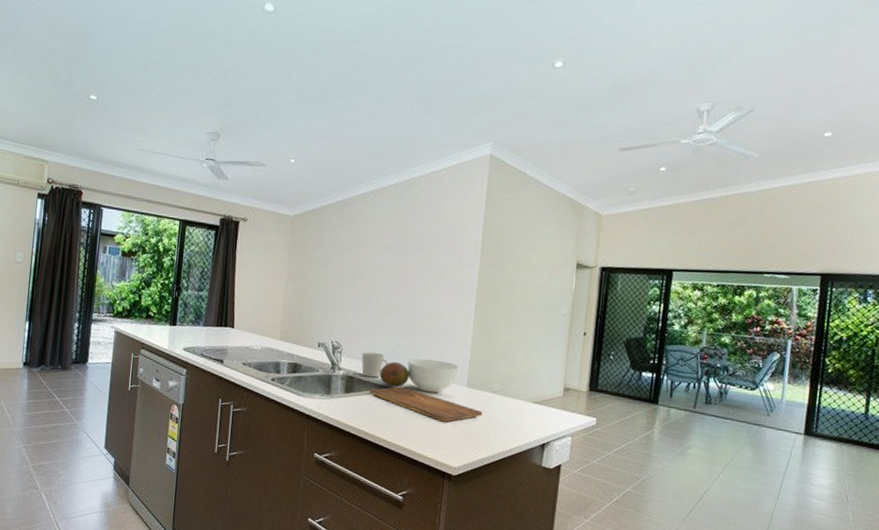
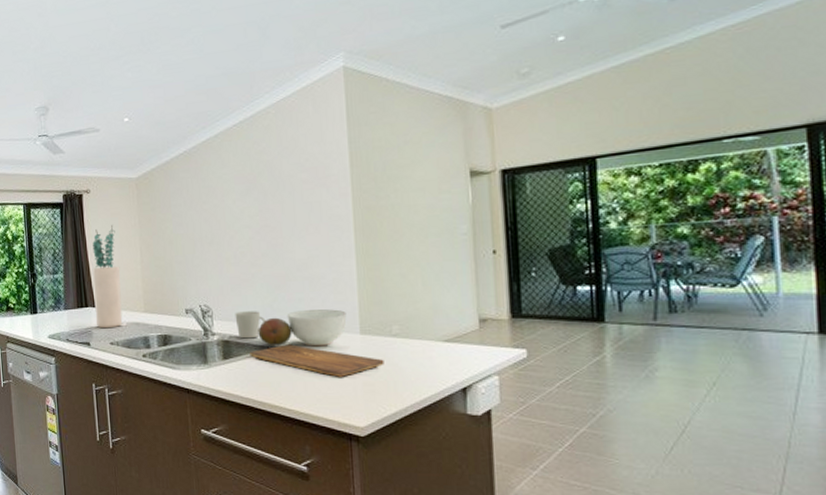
vase: none [232,254,265,350] -> present [92,224,123,329]

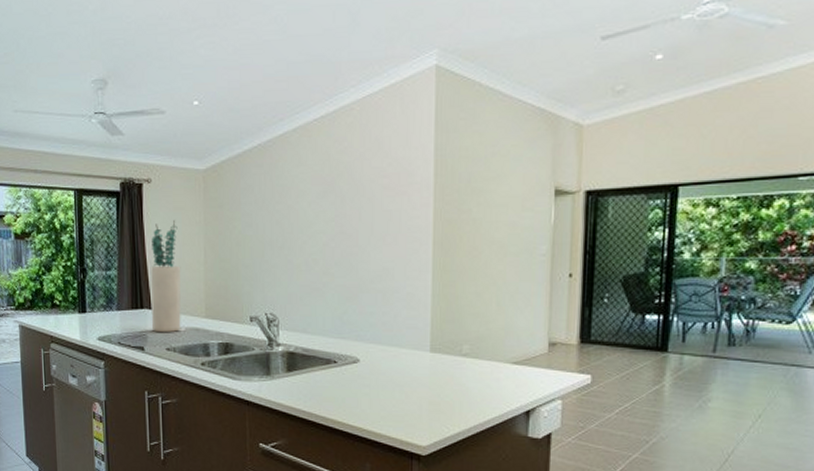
cup: present [235,311,266,339] -> none [302,322,334,351]
cutting board: present [250,344,384,377] -> none [315,359,452,395]
fruit: present [258,317,292,346] -> none [325,330,361,360]
bowl: present [287,309,347,347] -> none [356,324,418,363]

